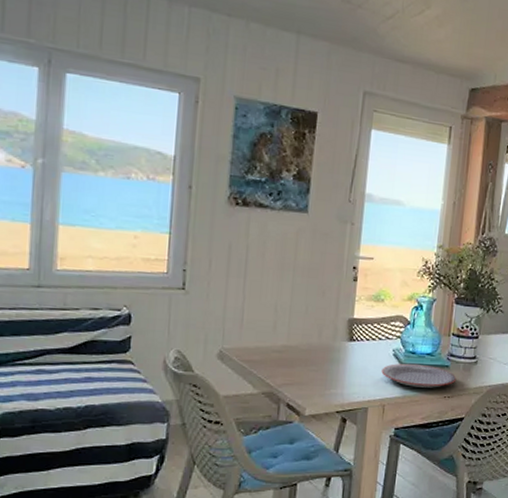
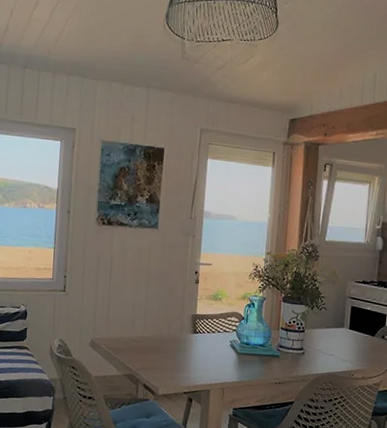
plate: present [381,363,457,388] -> none [220,353,286,375]

